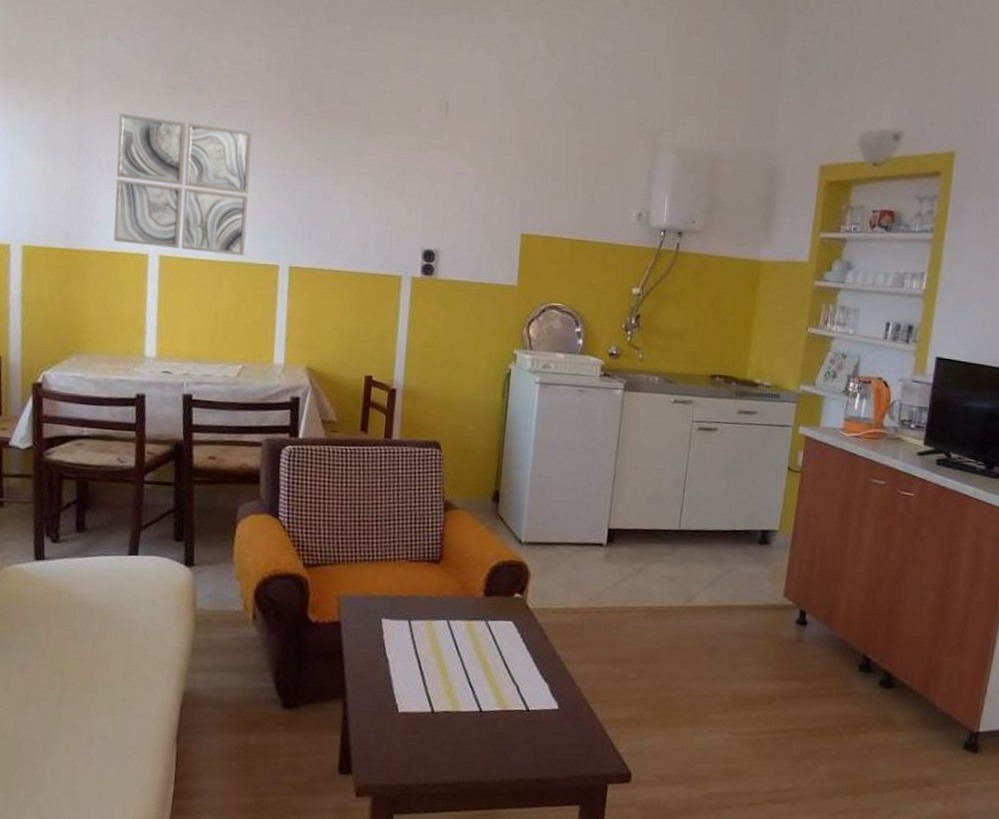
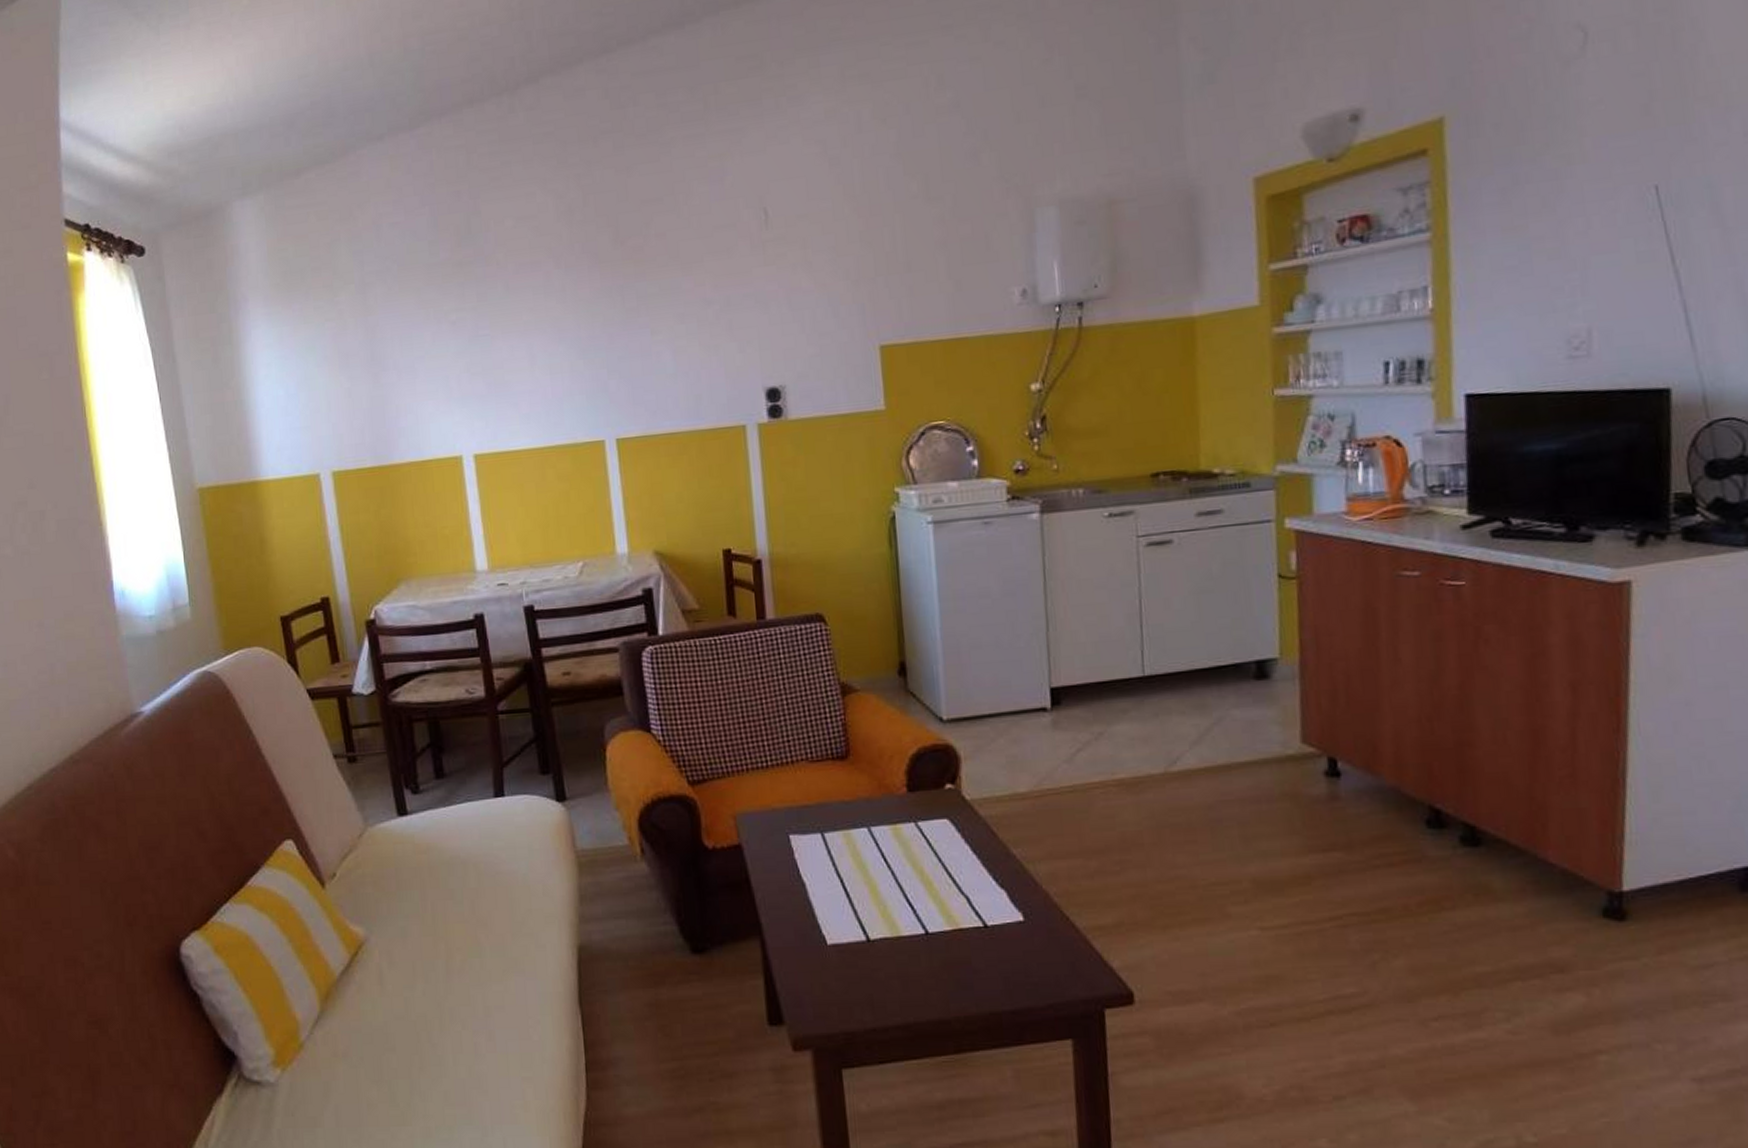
wall art: present [113,113,252,256] -> none [408,294,564,449]

